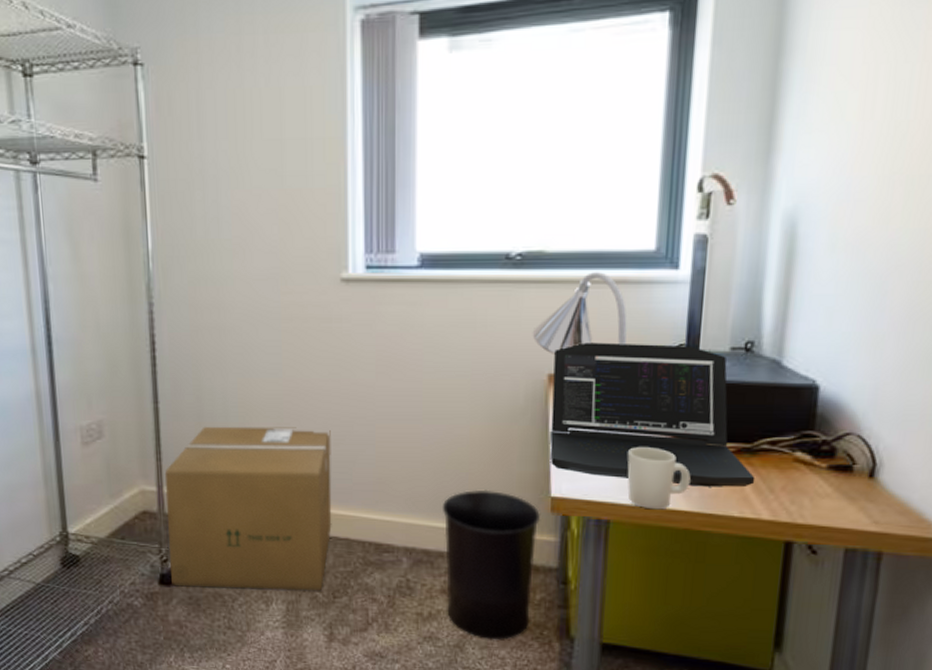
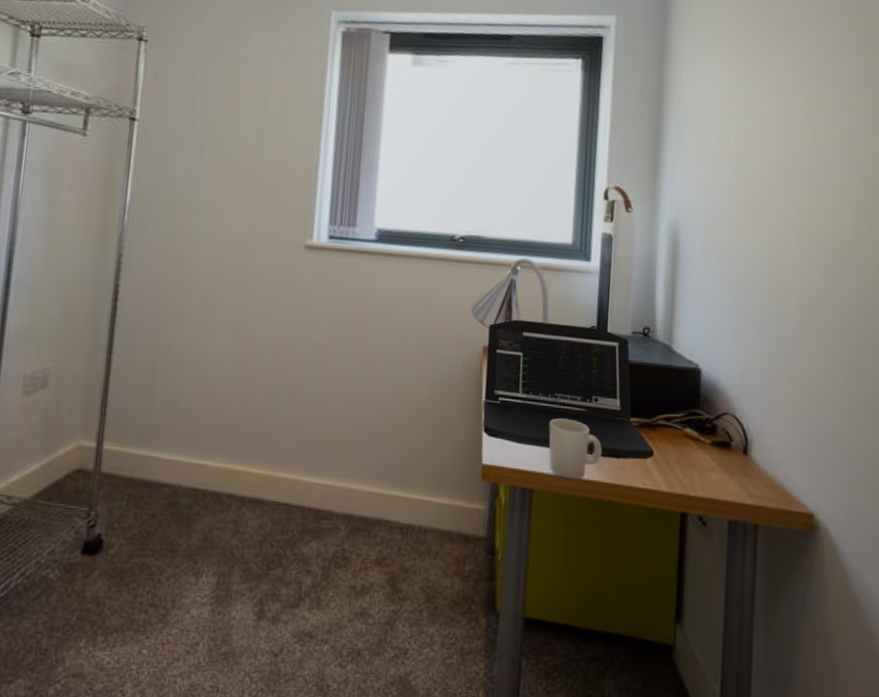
box: present [164,426,332,590] -> none [96,380,282,561]
waste bin: present [442,489,541,640] -> none [380,455,473,616]

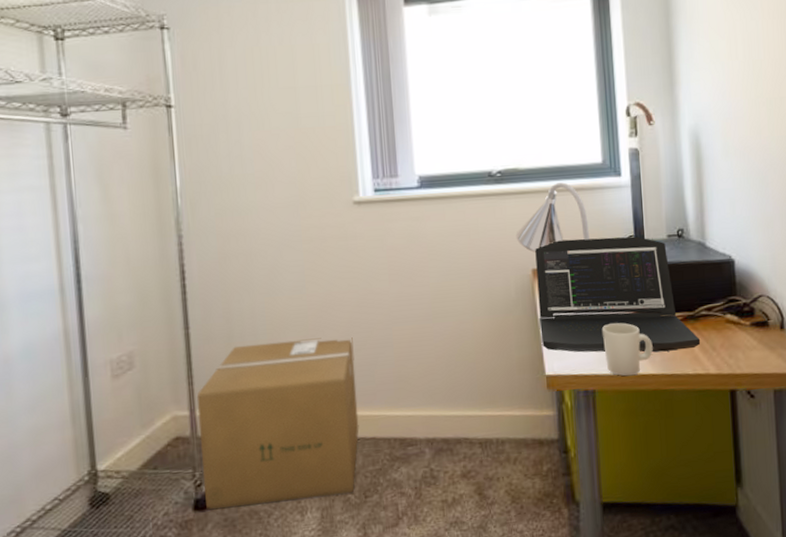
box: none [96,380,282,561] -> present [196,337,359,510]

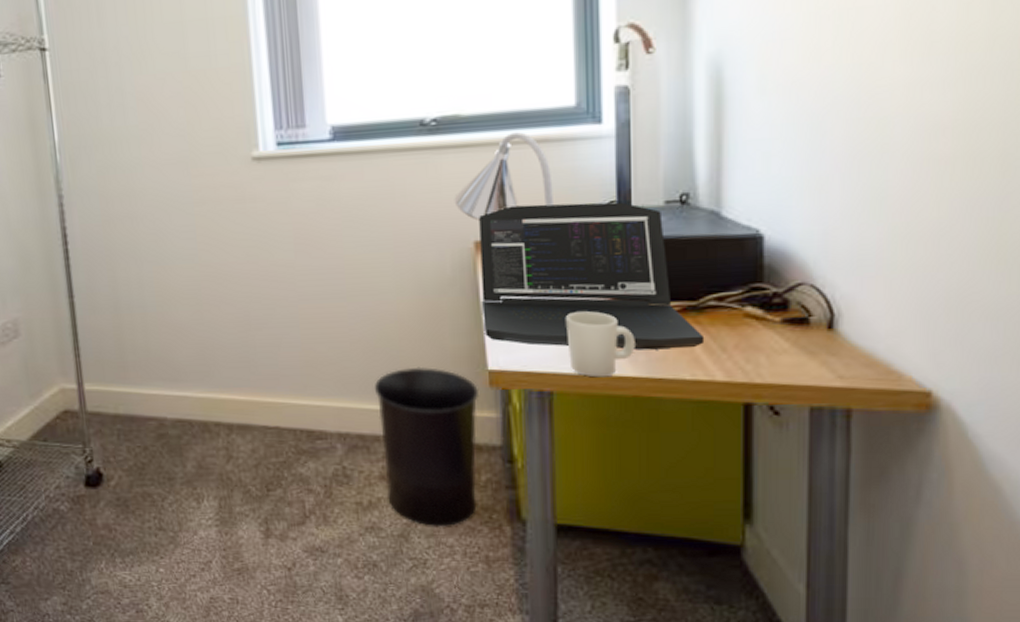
box: present [196,337,359,510] -> none [84,313,261,488]
waste bin: none [455,375,540,516] -> present [374,366,480,527]

